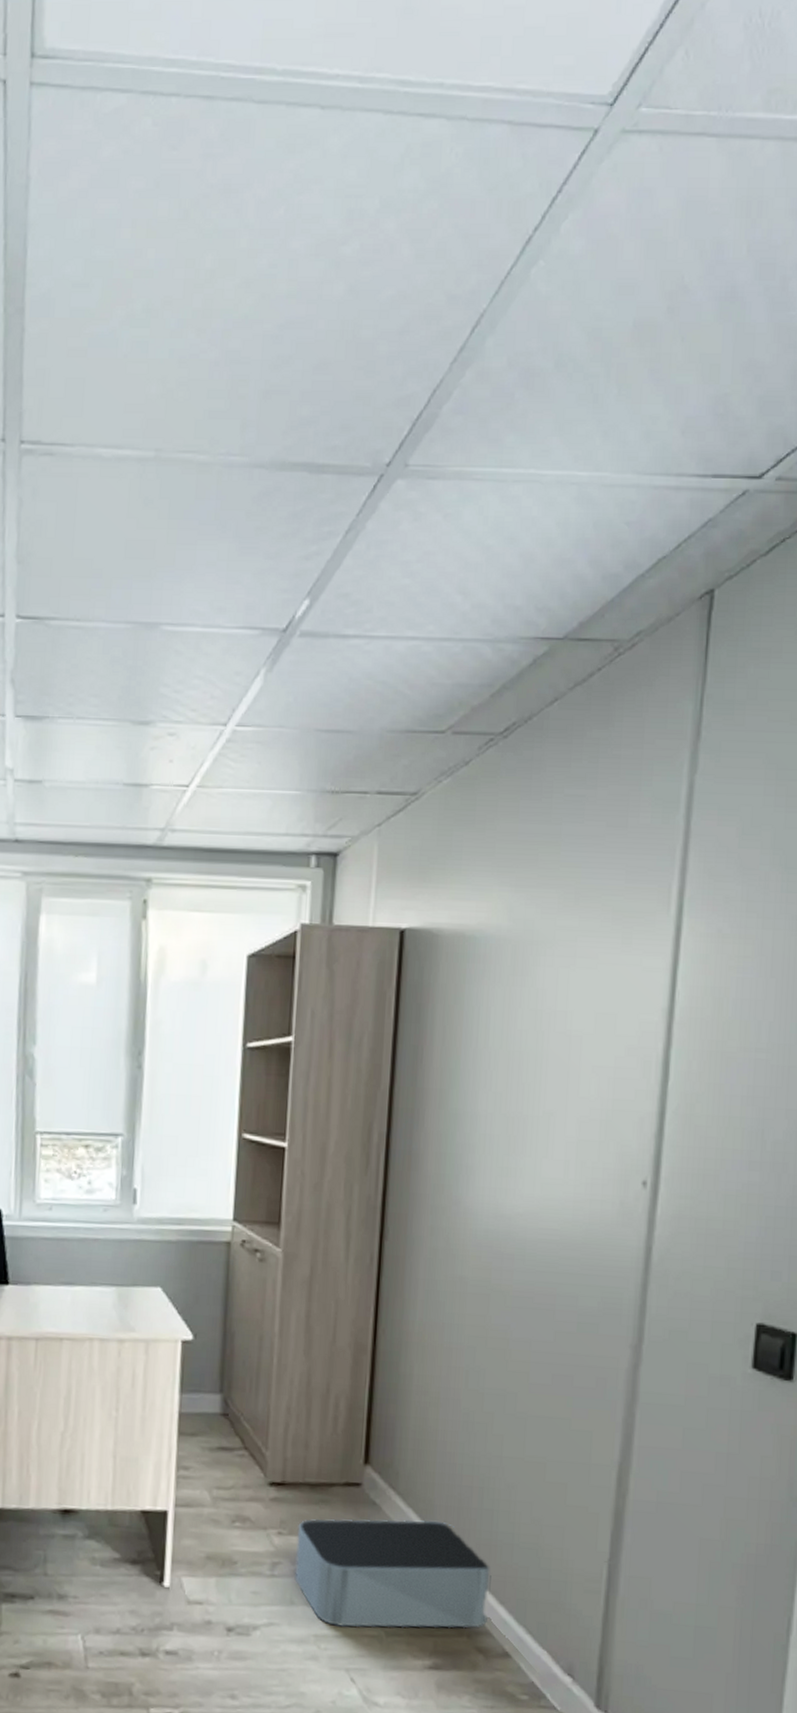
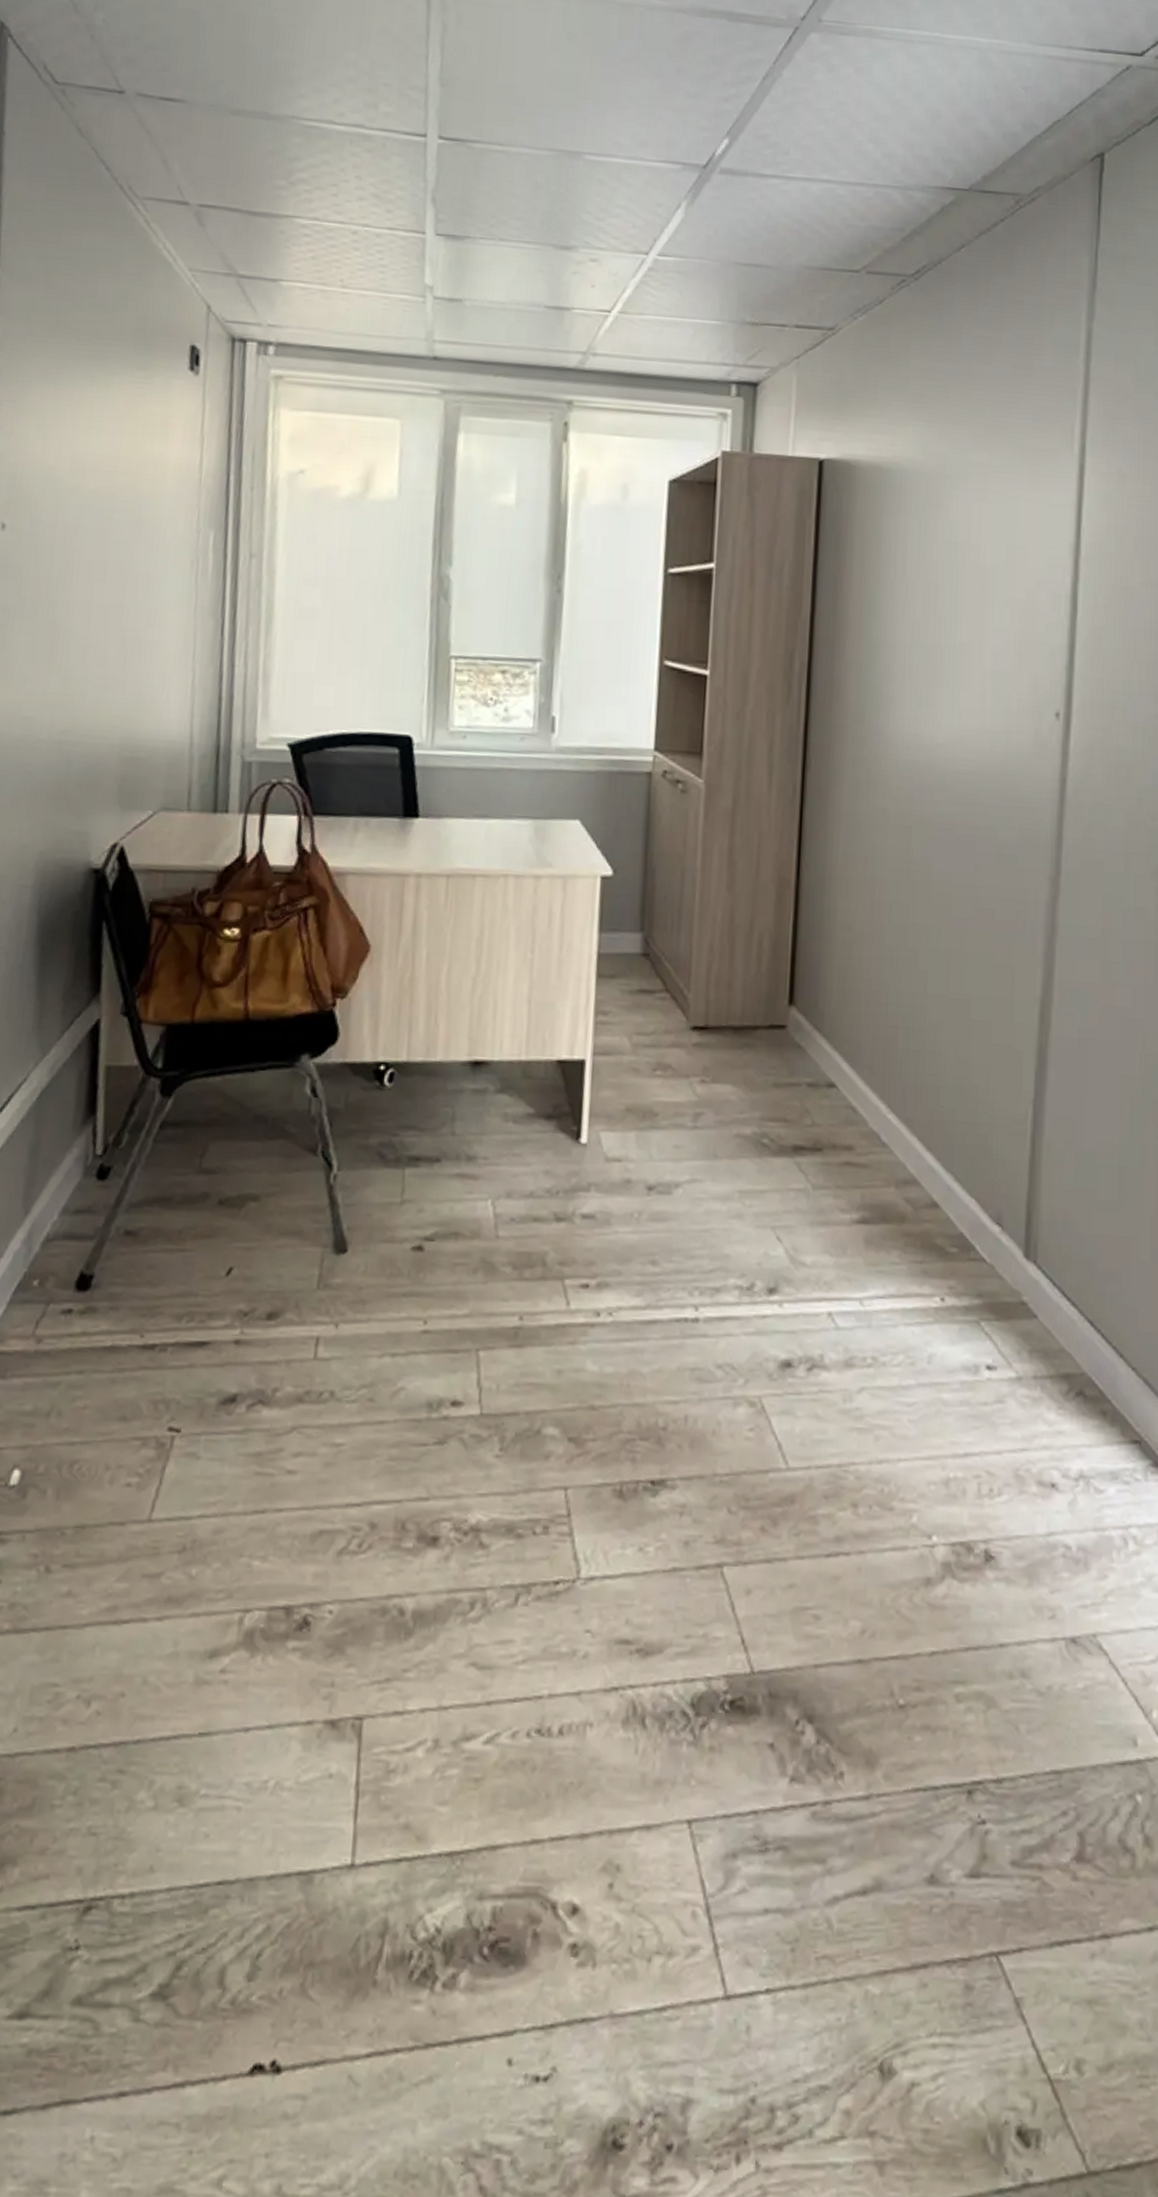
storage bin: present [295,1518,491,1629] -> none [718,1062,918,1181]

